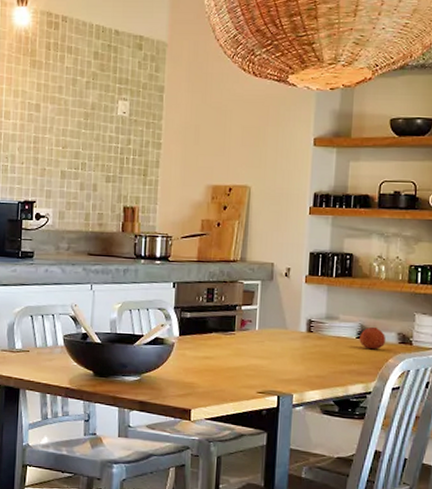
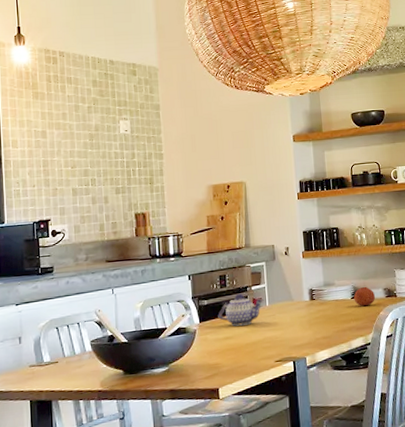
teapot: none [200,311,254,347] -> present [218,293,264,327]

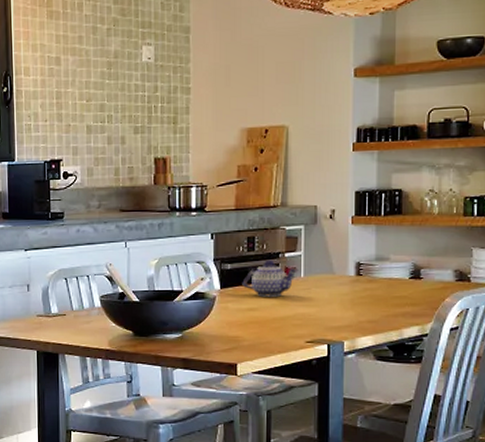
fruit: present [354,286,376,307] -> none [413,265,442,290]

